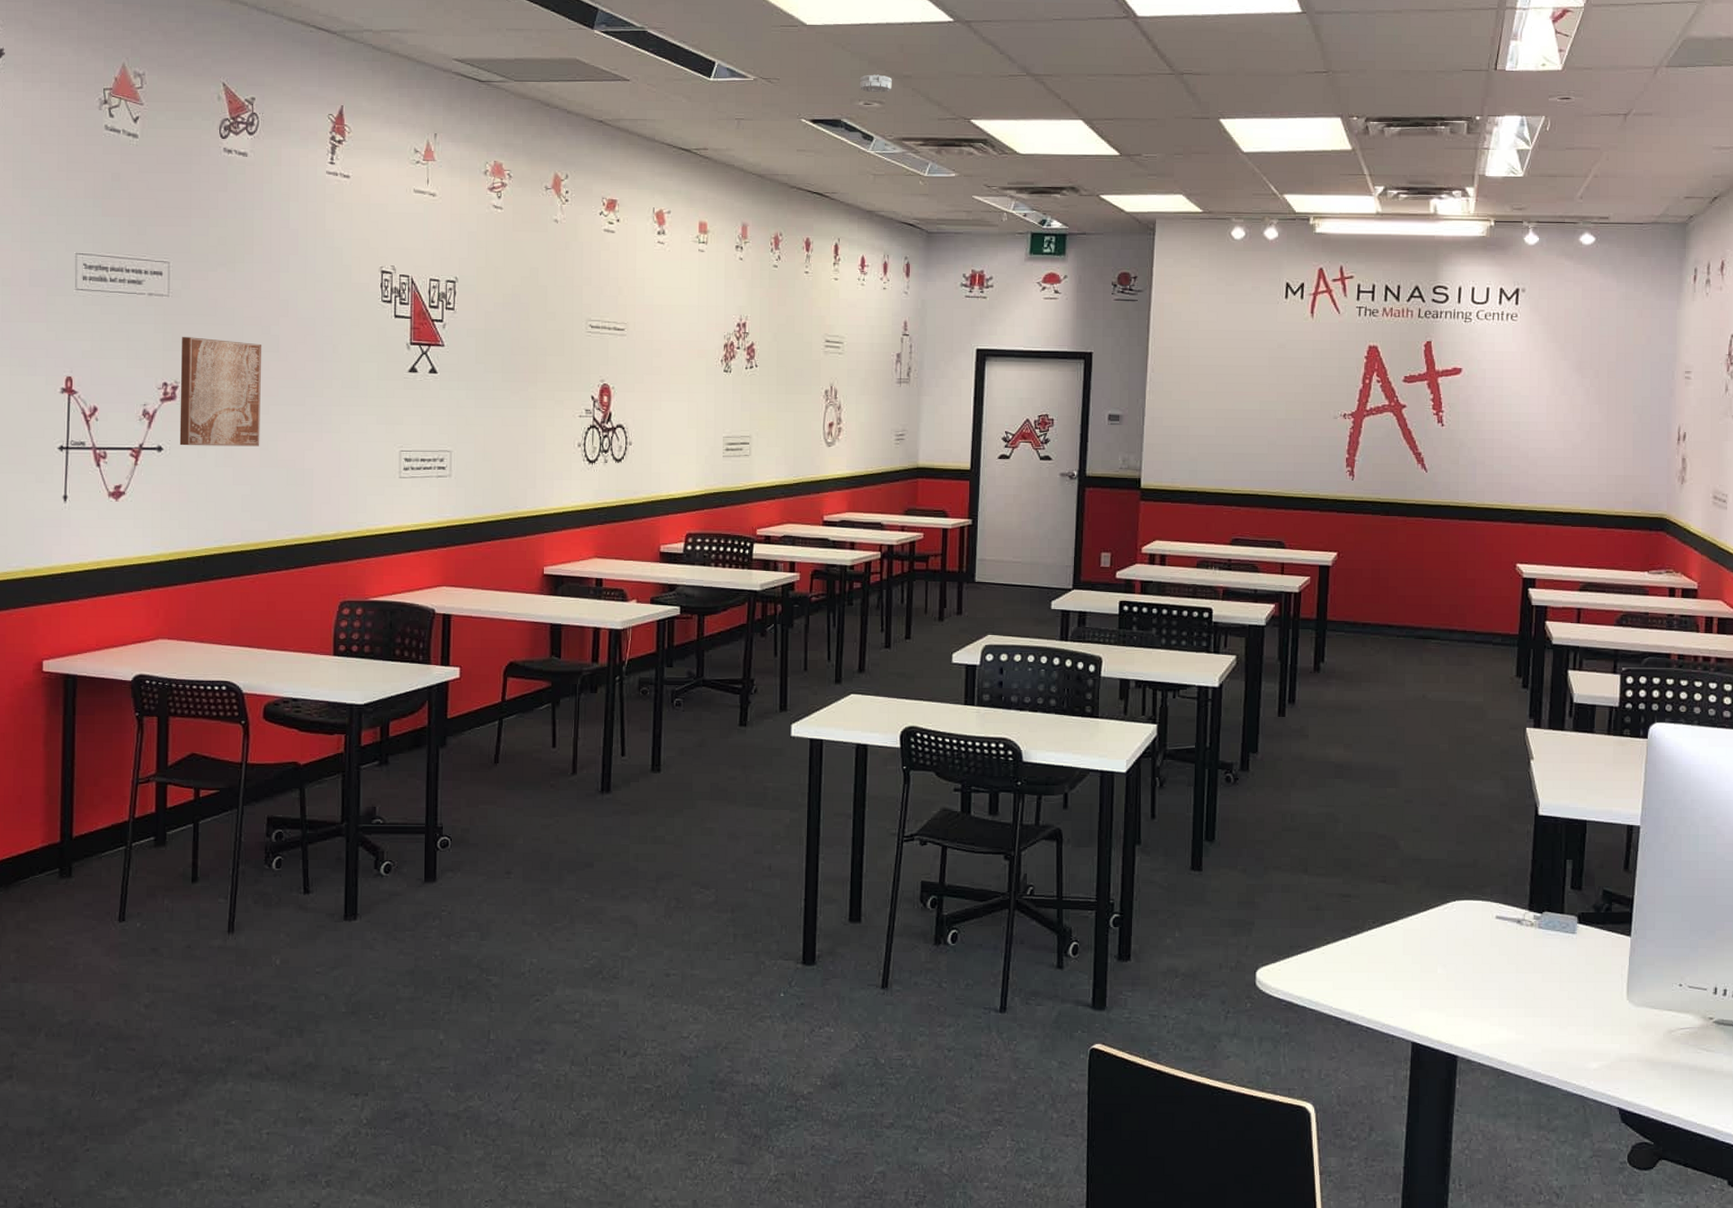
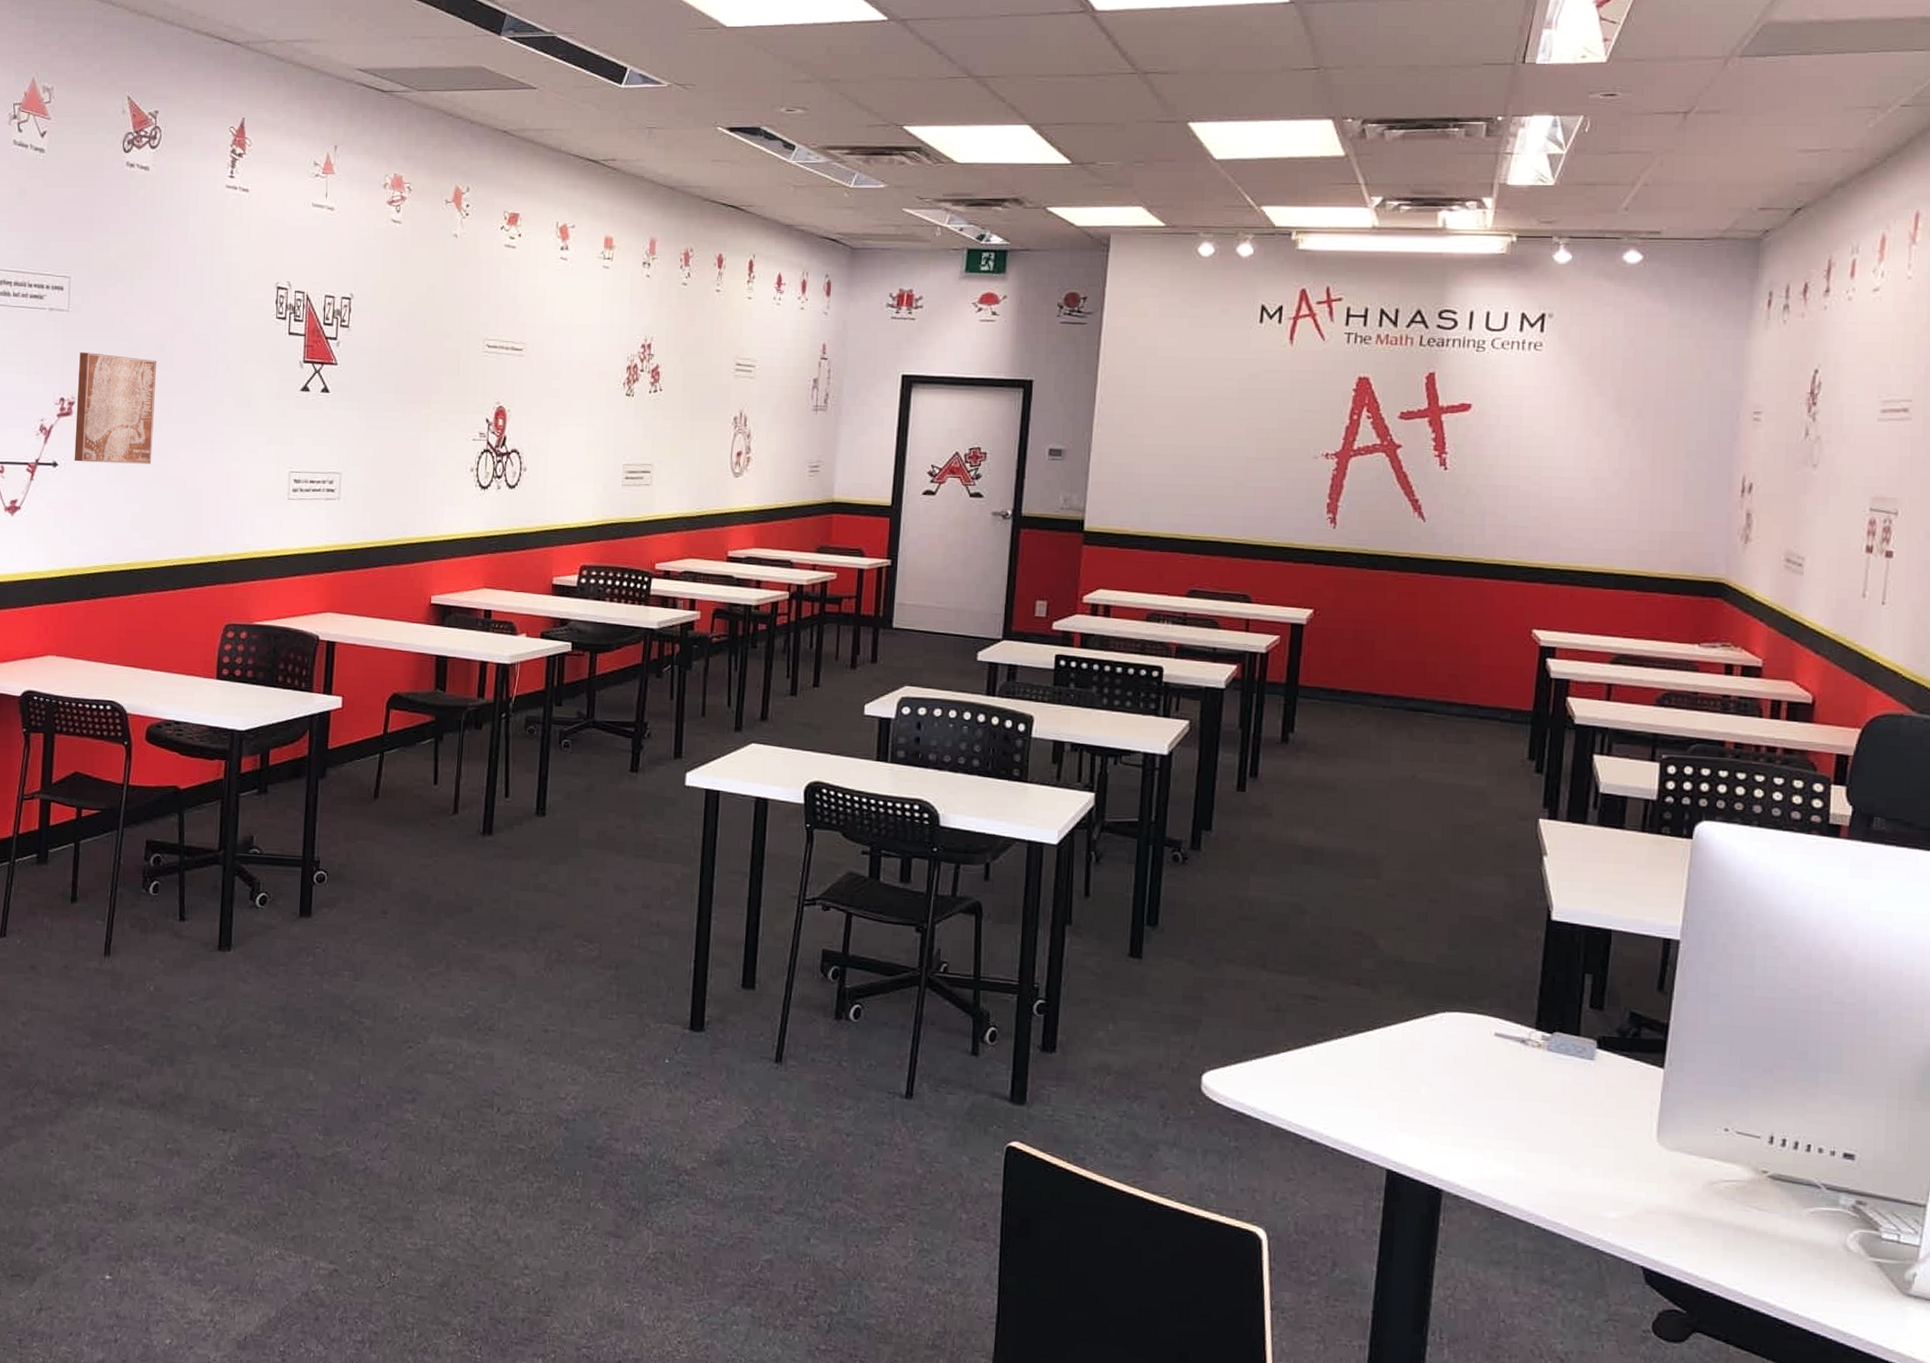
smoke detector: present [859,74,892,93] -> none [781,78,818,98]

